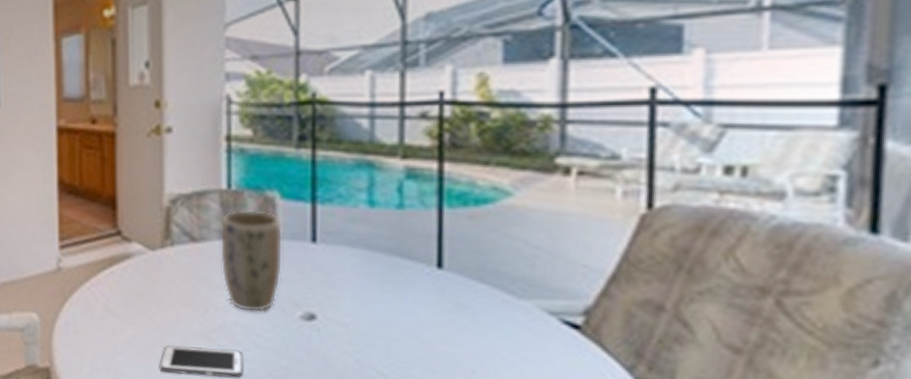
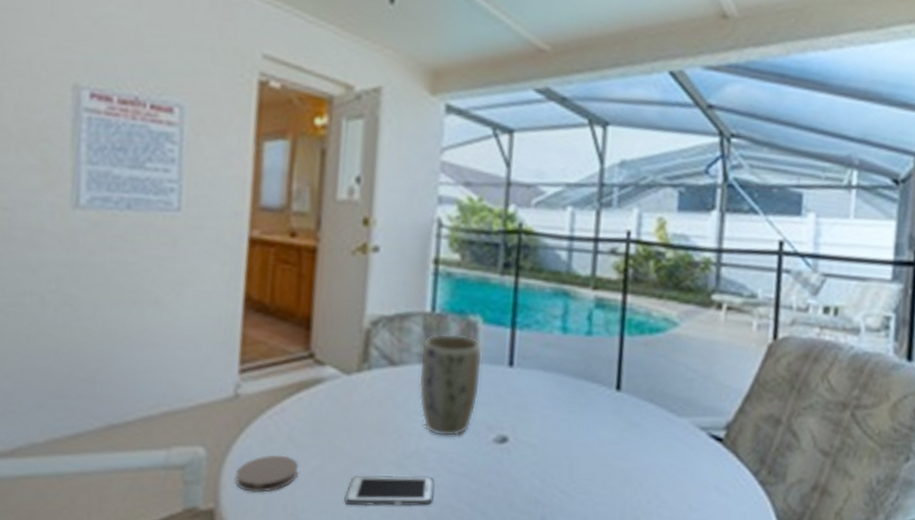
coaster: none [65,323,116,356] -> present [236,455,298,493]

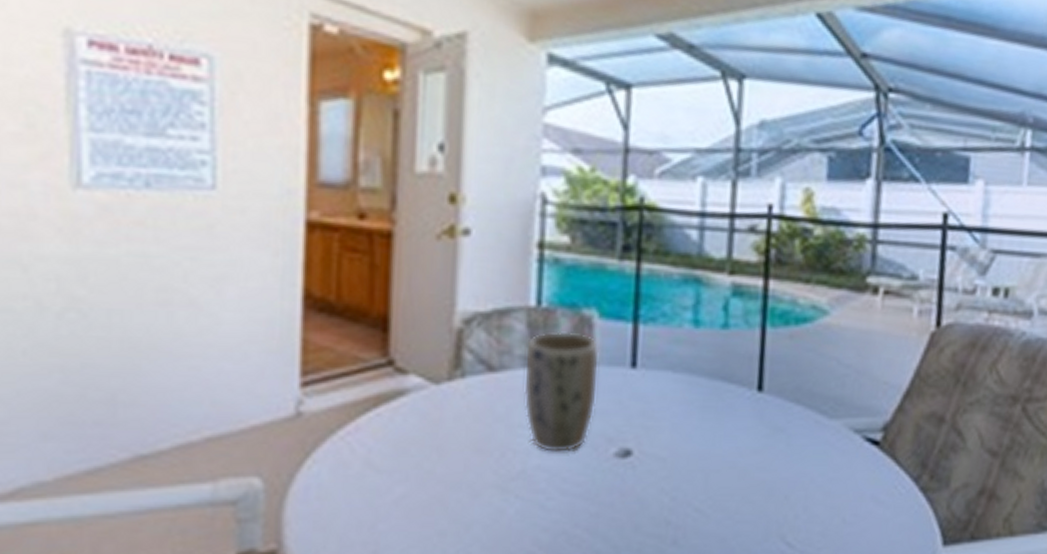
coaster: present [236,455,298,493] -> none [302,482,379,528]
cell phone: present [344,475,435,507] -> none [437,500,546,538]

